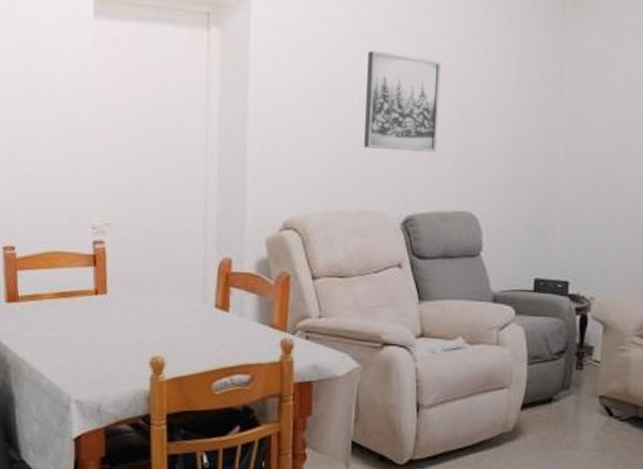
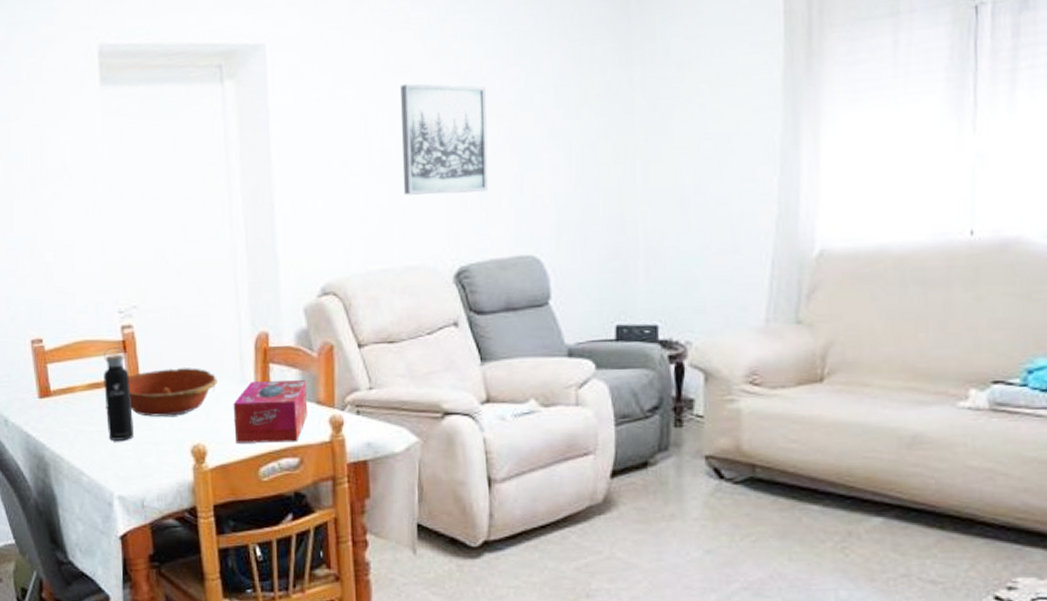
water bottle: none [71,259,97,349] -> present [103,346,134,442]
bowl: none [95,284,181,329] -> present [128,368,218,417]
tissue box: none [192,302,263,361] -> present [233,379,308,443]

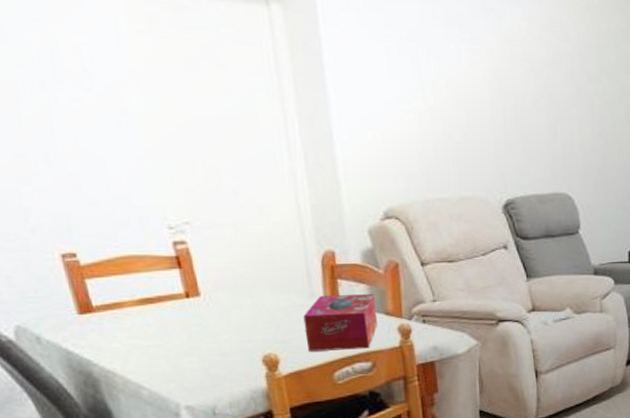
water bottle: present [103,346,134,442] -> none [154,262,198,355]
bowl: present [128,368,218,417] -> none [185,283,286,330]
wall art: present [401,83,488,195] -> none [449,33,528,136]

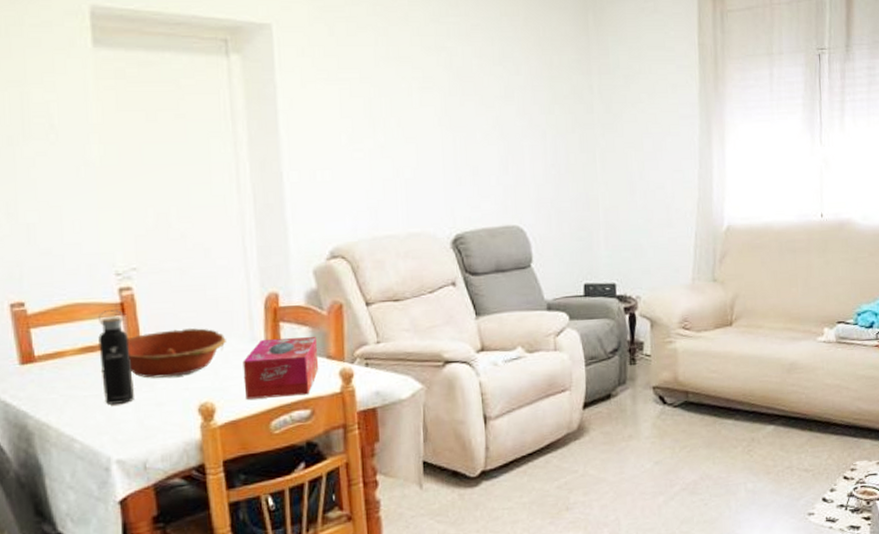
water bottle: none [154,262,198,355] -> present [98,309,134,405]
bowl: none [185,283,286,330] -> present [127,328,226,378]

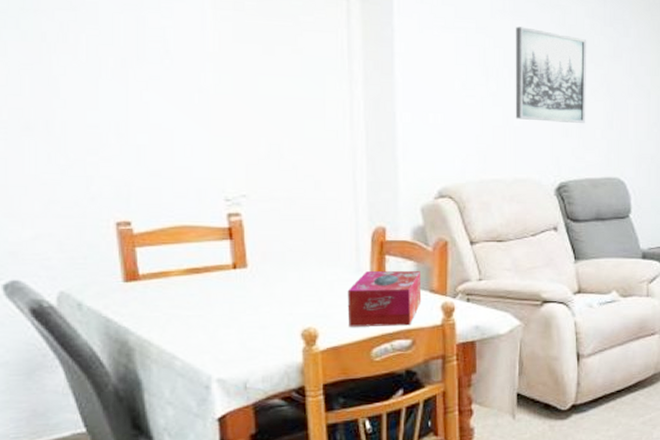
water bottle: present [98,309,134,405] -> none [205,233,238,326]
bowl: present [127,328,226,378] -> none [233,256,332,302]
wall art: none [401,73,479,171] -> present [515,26,586,123]

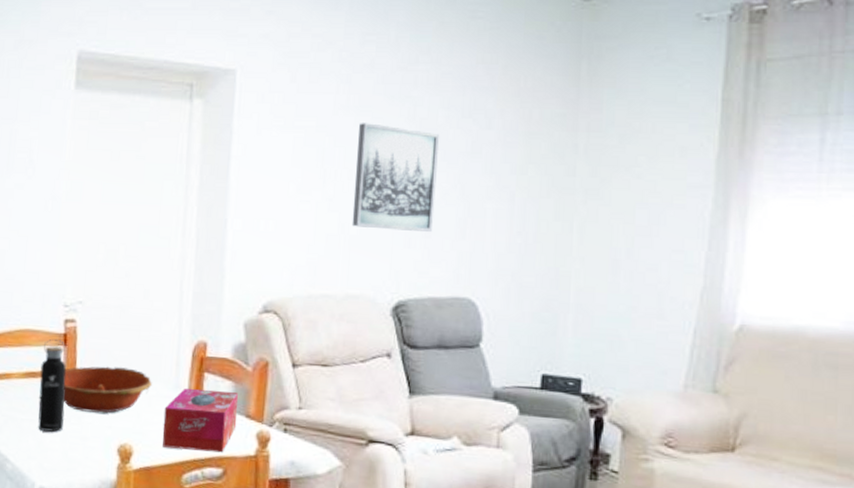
water bottle: none [205,233,238,326] -> present [38,338,66,433]
bowl: none [233,256,332,302] -> present [63,366,152,413]

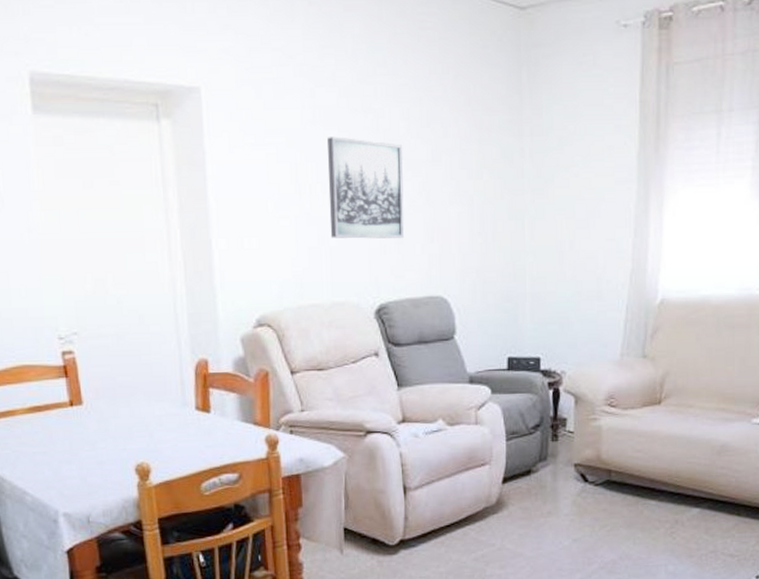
water bottle: present [38,338,66,433] -> none [44,371,78,462]
bowl: present [63,366,152,413] -> none [70,392,160,438]
tissue box: present [162,389,238,453] -> none [175,402,246,462]

